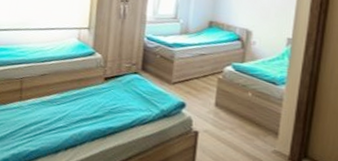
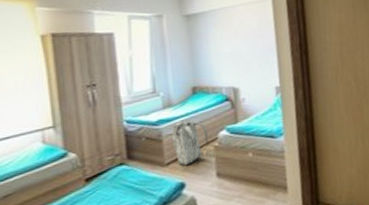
backpack: none [182,48,215,89] -> present [172,119,208,166]

